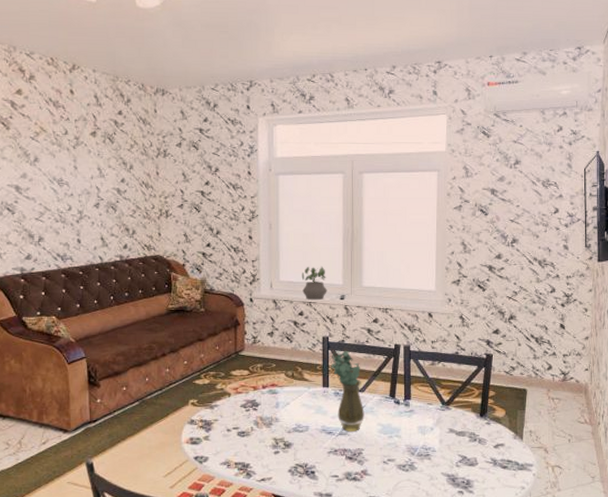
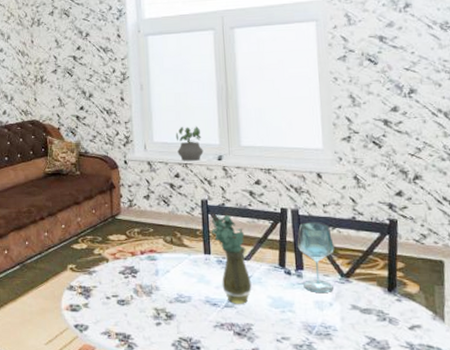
wine glass: none [407,357,438,420] -> present [297,222,334,294]

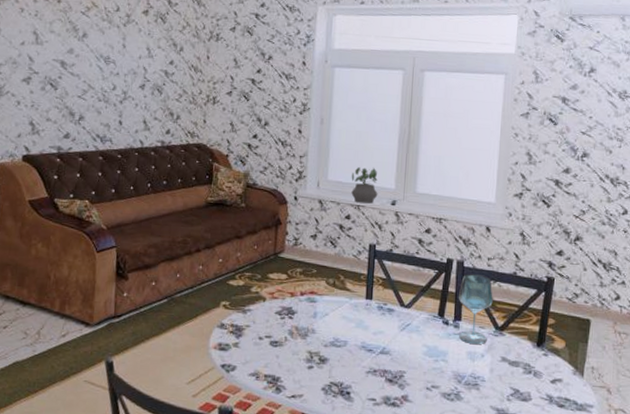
vase: present [211,212,252,304] -> none [376,258,409,351]

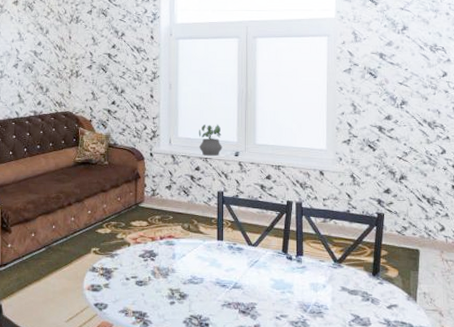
wine glass: present [458,274,493,345] -> none [299,214,330,277]

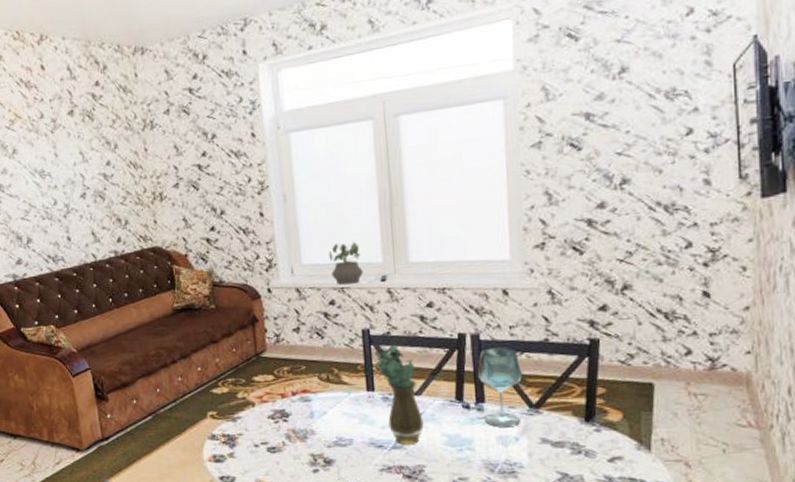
vase: none [225,203,257,286] -> present [374,341,424,445]
wine glass: none [299,214,330,277] -> present [477,347,522,428]

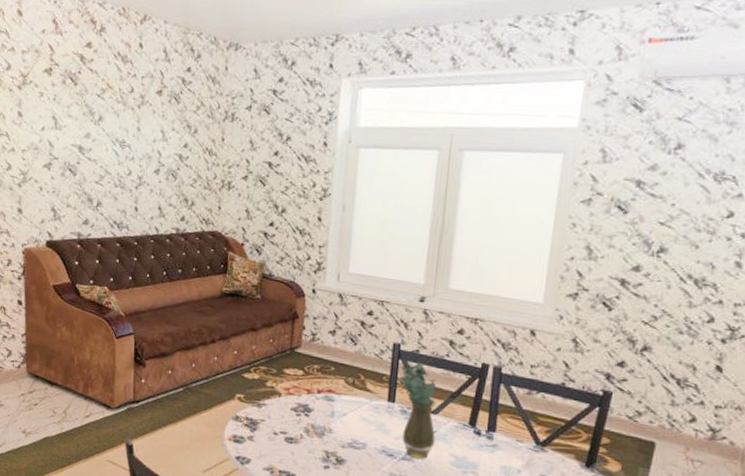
potted plant: present [328,241,364,286] -> none [374,259,405,300]
wine glass: present [477,347,522,428] -> none [492,382,536,460]

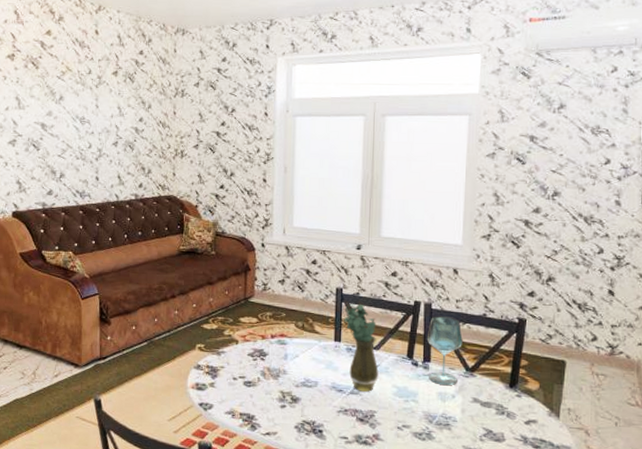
wine glass: none [492,382,536,460] -> present [426,316,463,386]

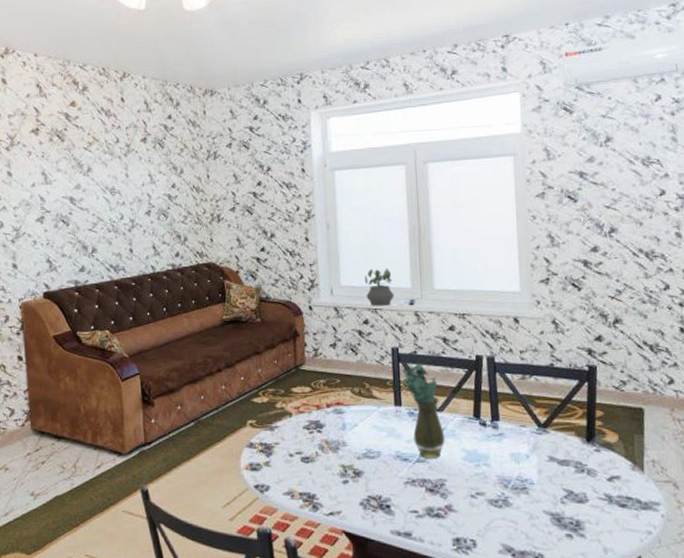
potted plant: none [316,213,343,250] -> present [364,267,394,307]
wine glass: present [426,316,463,386] -> none [492,369,532,445]

